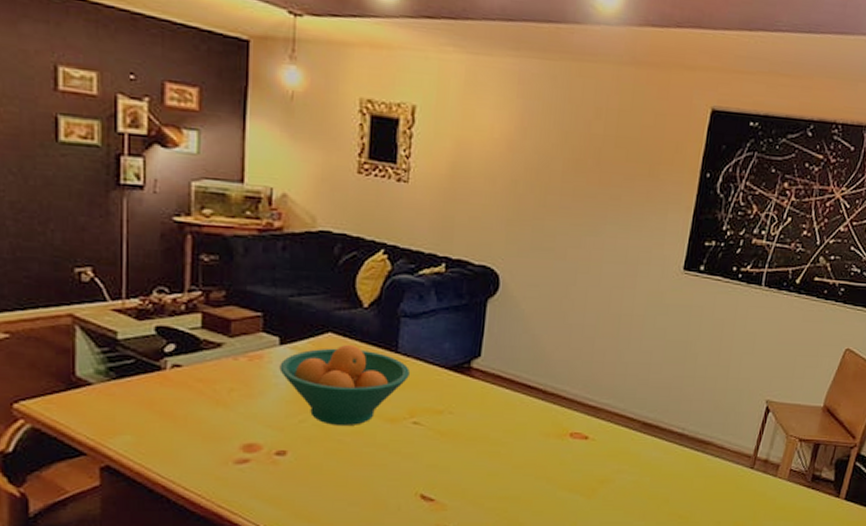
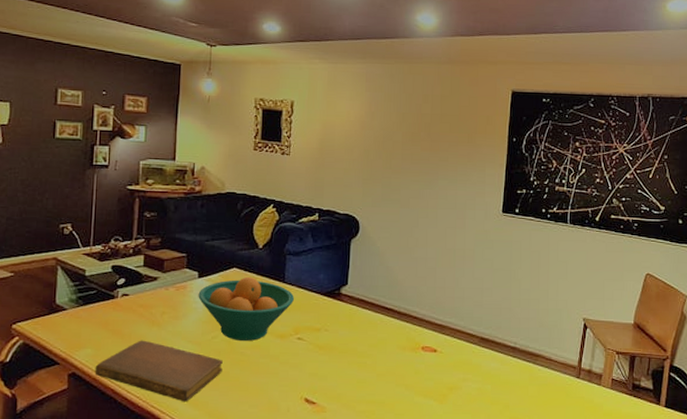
notebook: none [137,424,314,501] -> present [95,340,223,402]

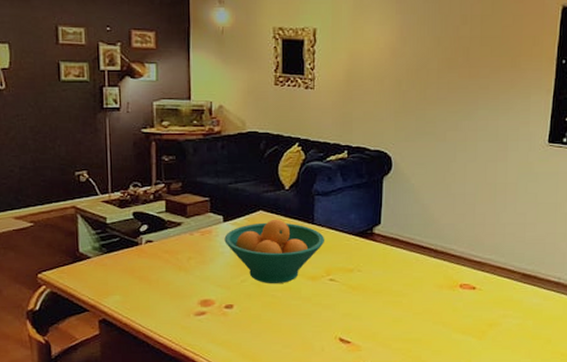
notebook: present [95,340,223,402] -> none [125,285,254,344]

